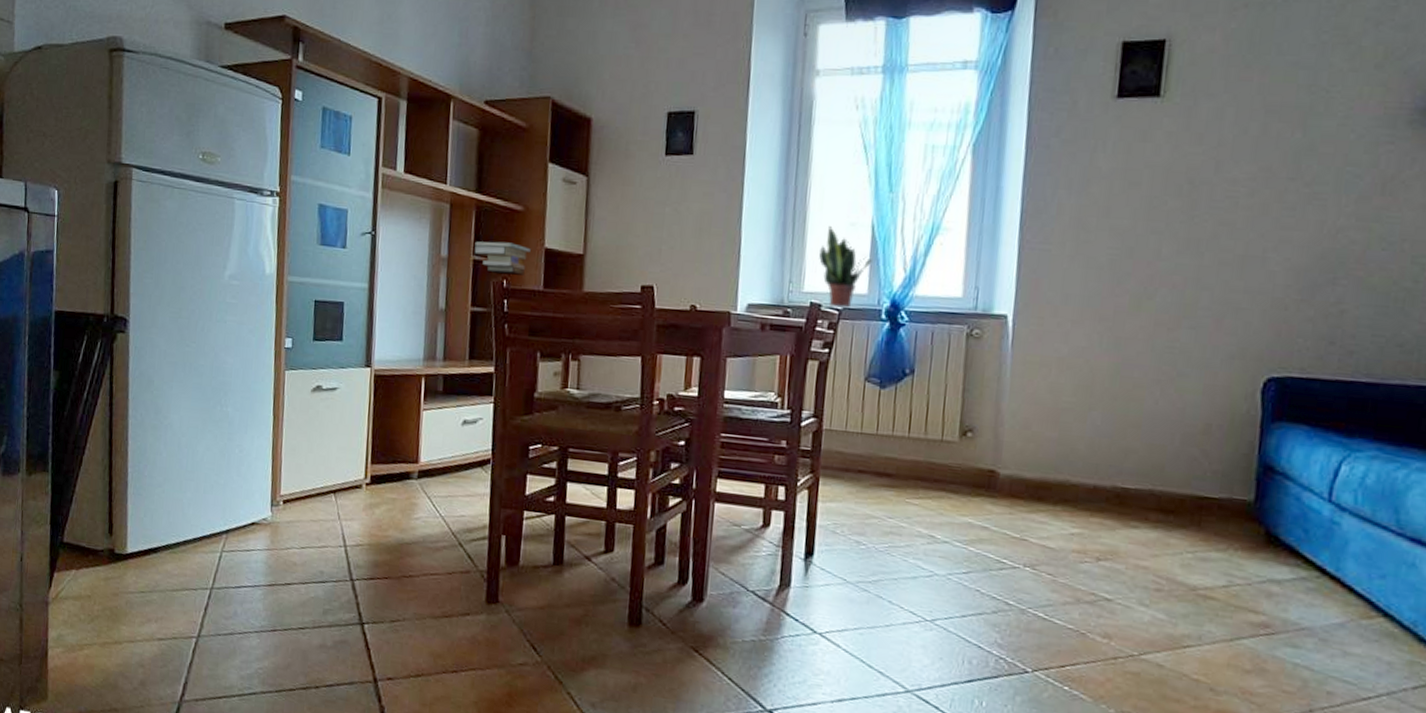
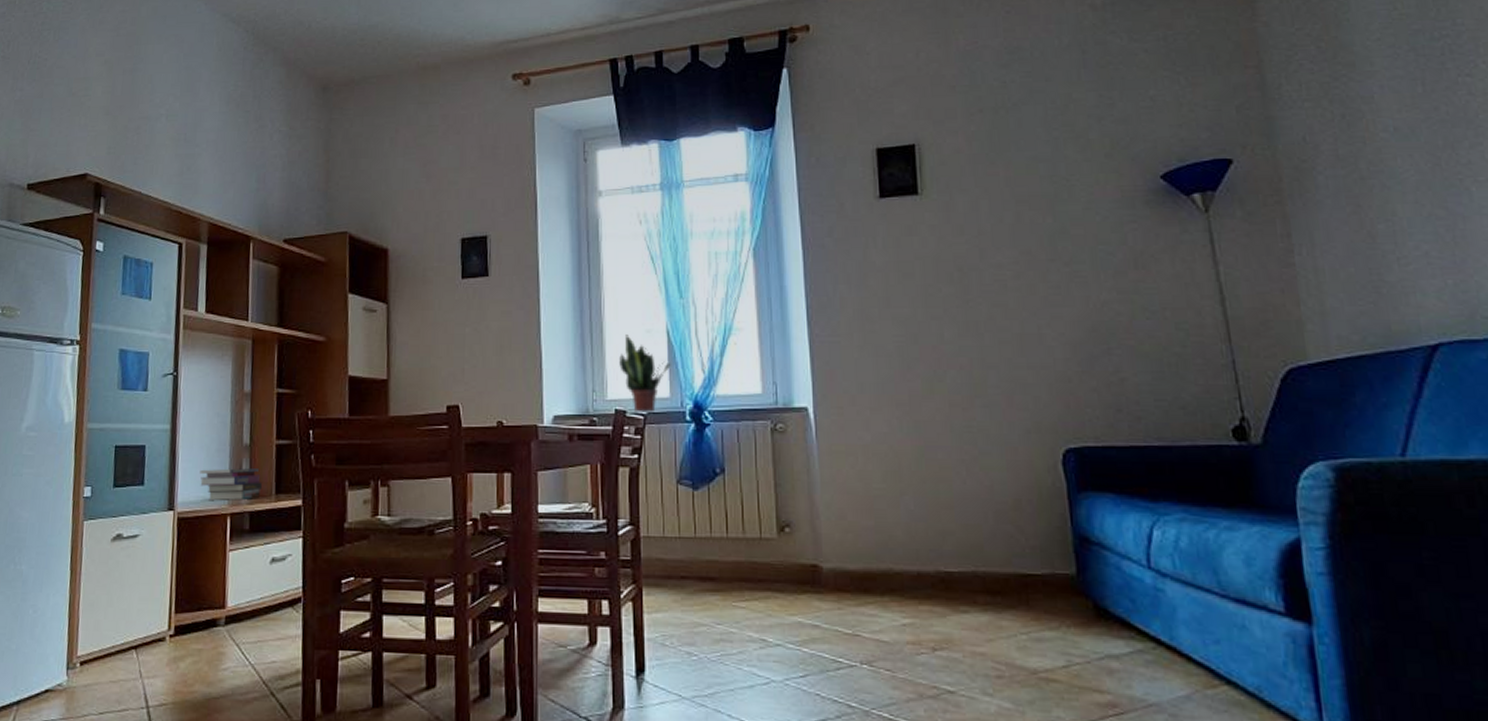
books: none [396,330,456,363] -> present [200,468,262,501]
books: present [474,241,531,276] -> none [277,373,334,406]

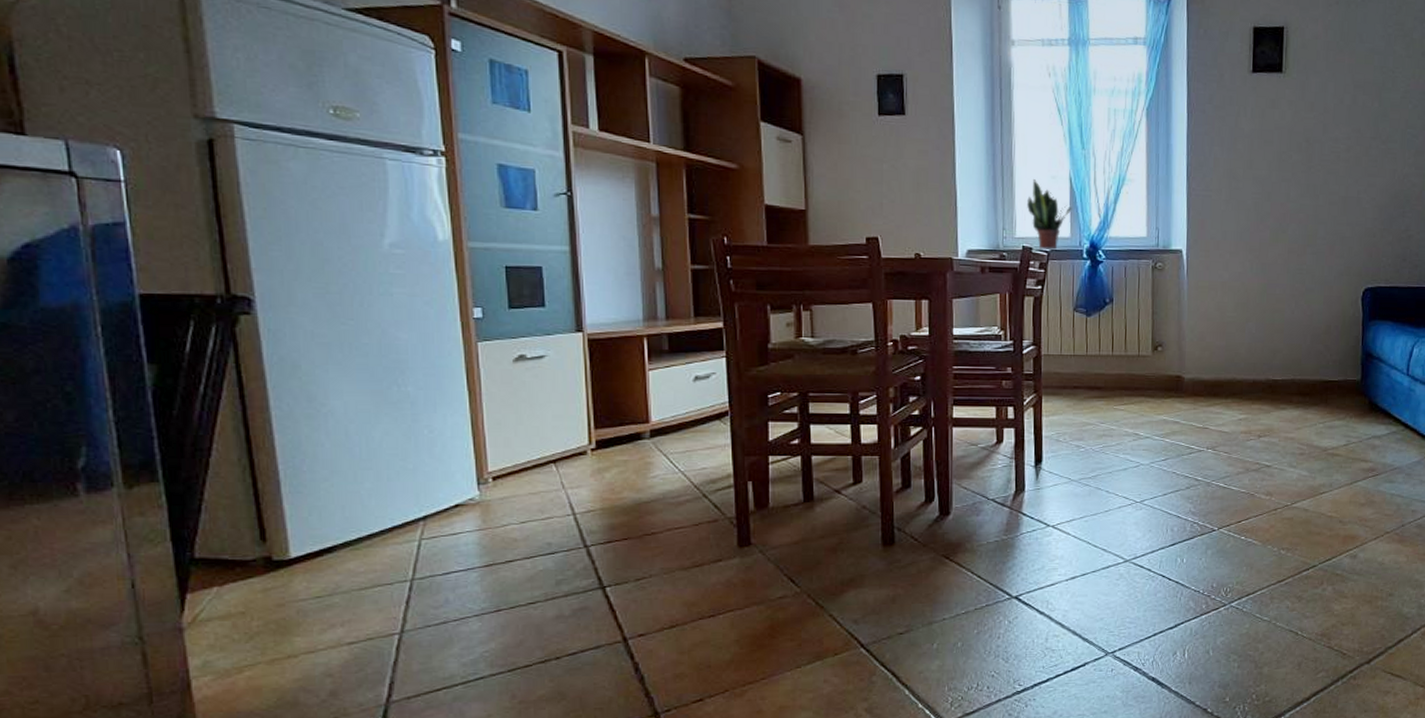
books: present [200,468,262,501] -> none [608,291,679,323]

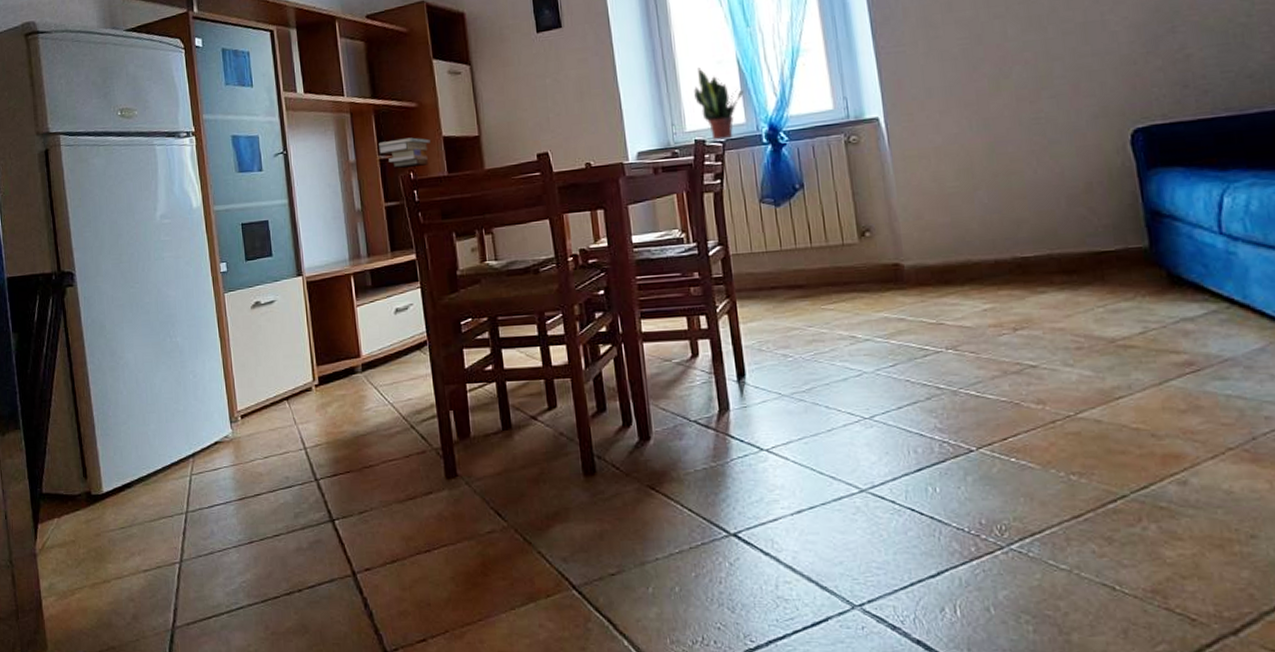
books: none [688,199,750,233] -> present [378,137,430,169]

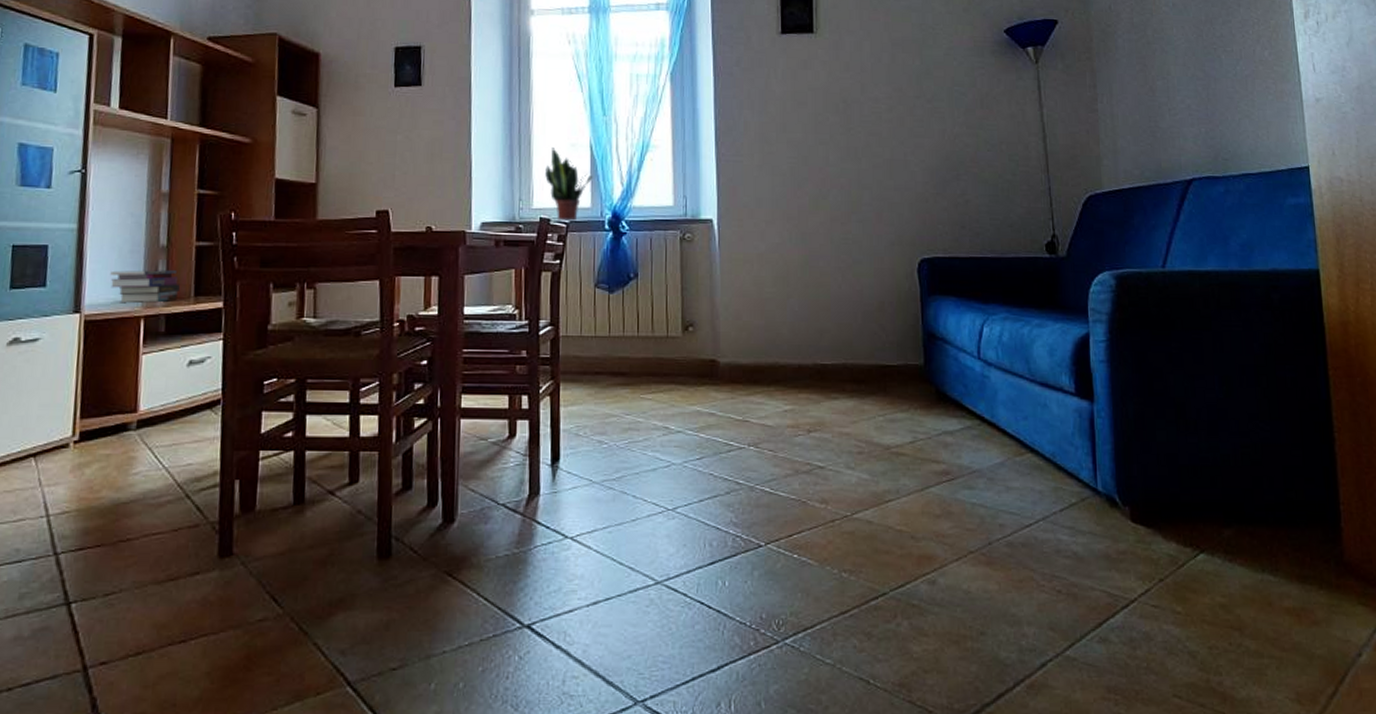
books: none [320,230,378,264] -> present [110,270,180,304]
books: present [378,137,430,169] -> none [198,174,260,208]

